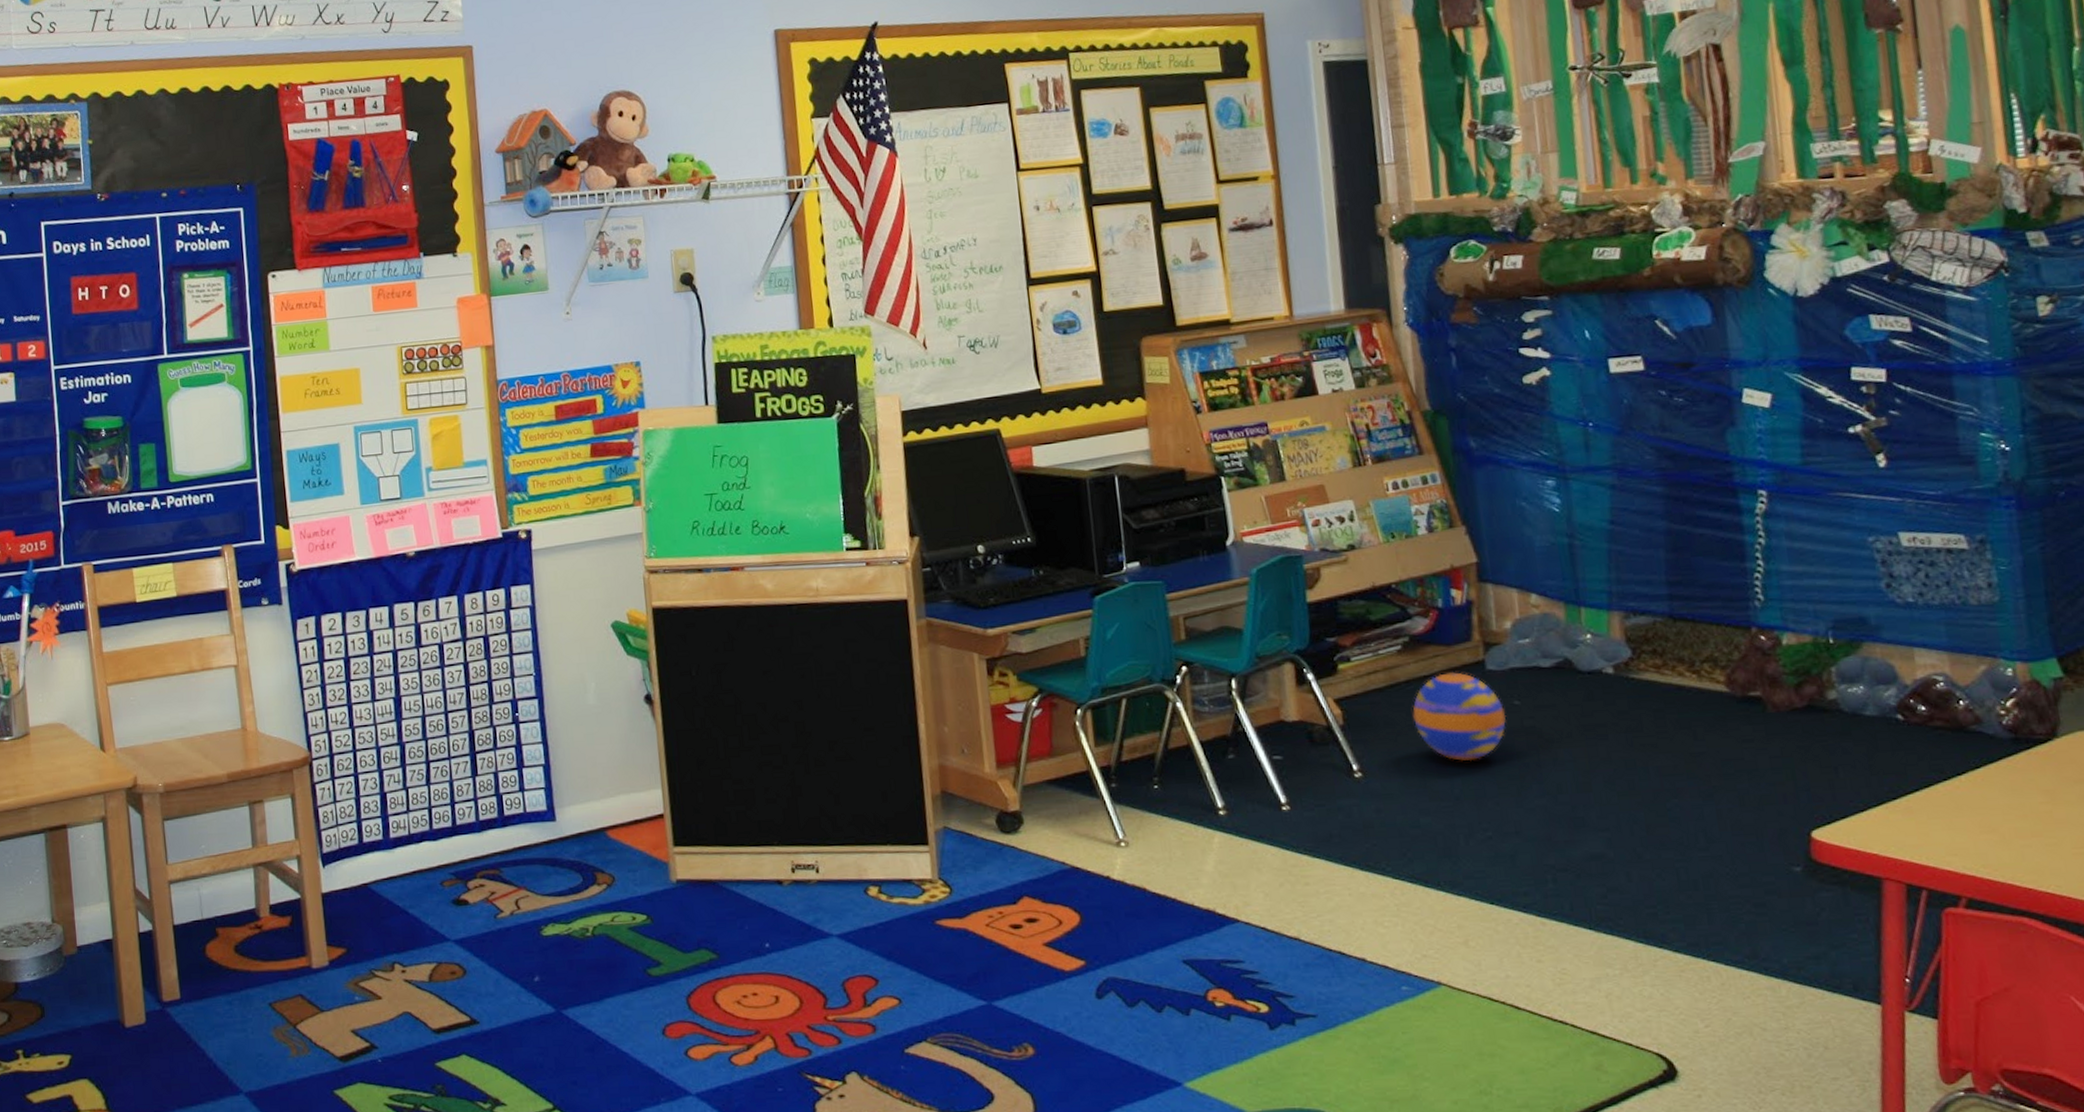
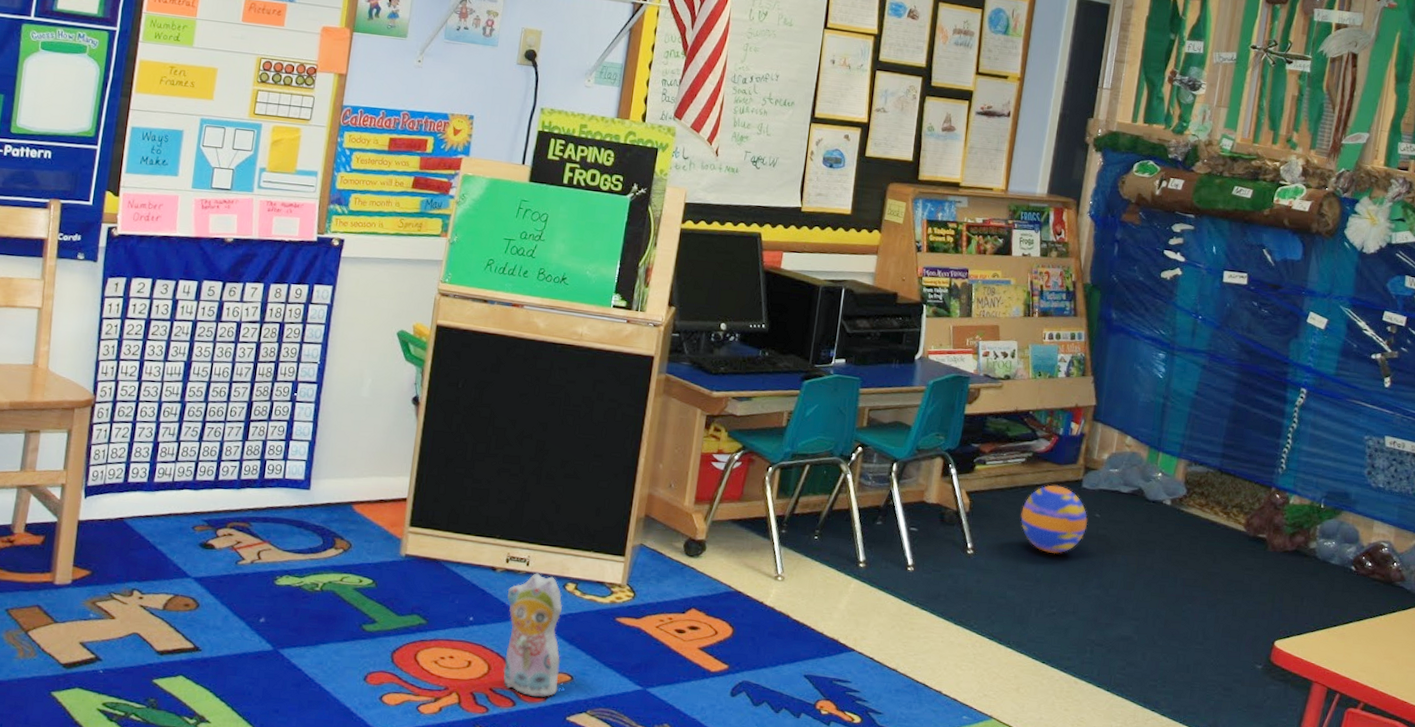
plush toy: none [801,880,888,1030] -> present [503,573,562,697]

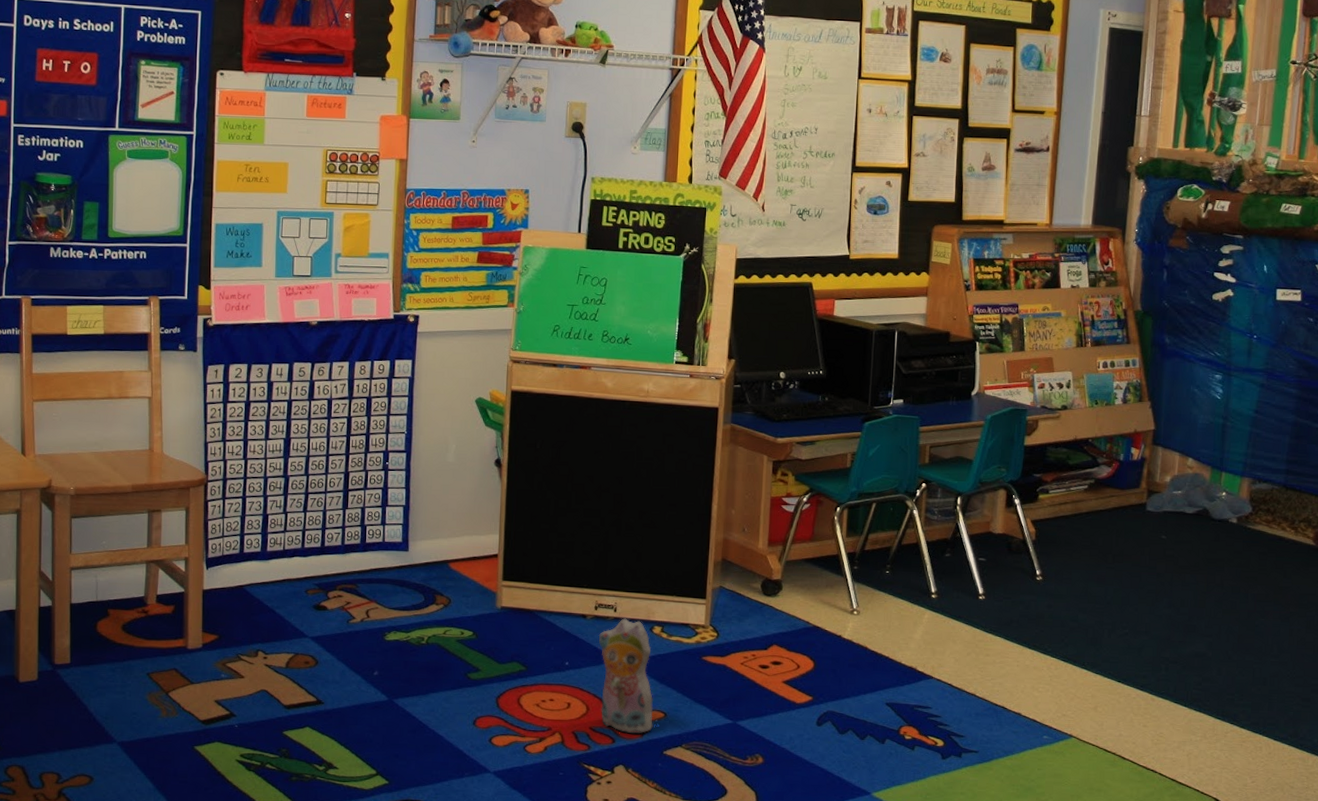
ball: present [1020,485,1088,554] -> none [1087,509,1155,577]

